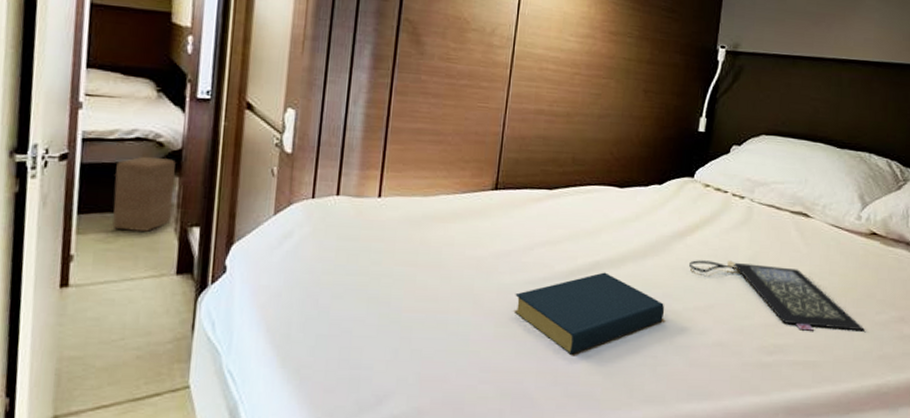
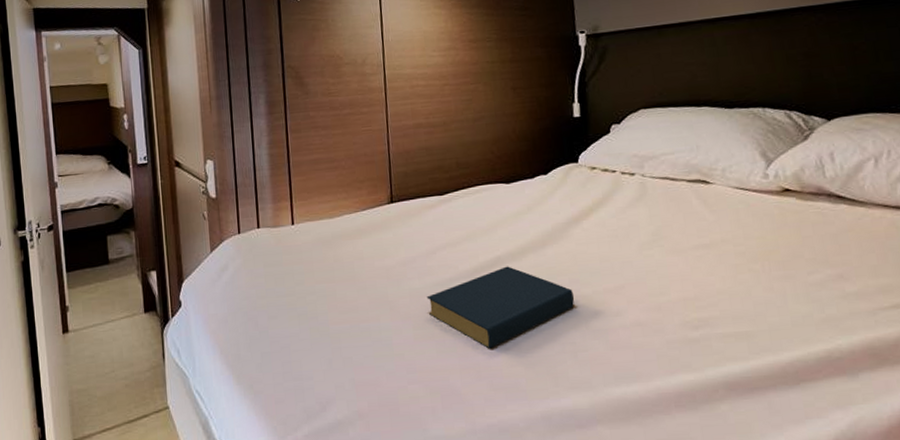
wooden block: present [112,156,176,233] -> none [88,217,134,282]
clutch bag: present [689,260,865,331] -> none [590,238,798,301]

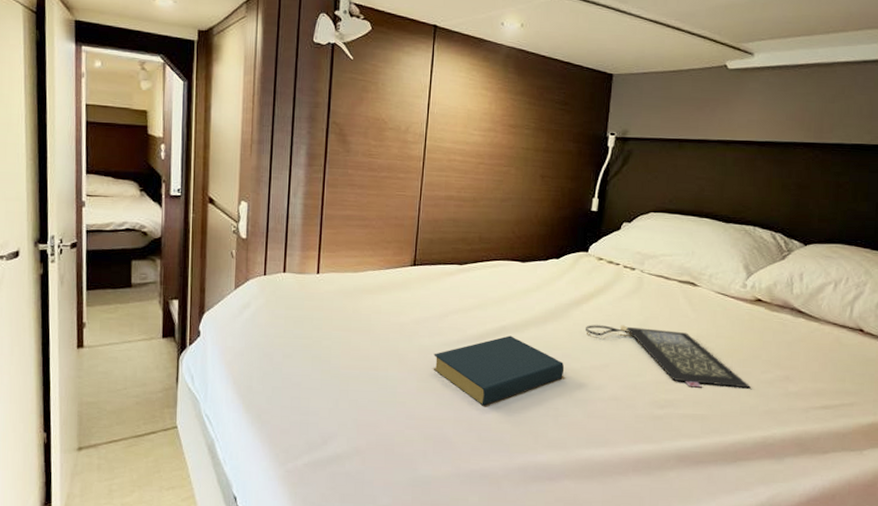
clutch bag: none [590,238,798,301] -> present [586,325,751,389]

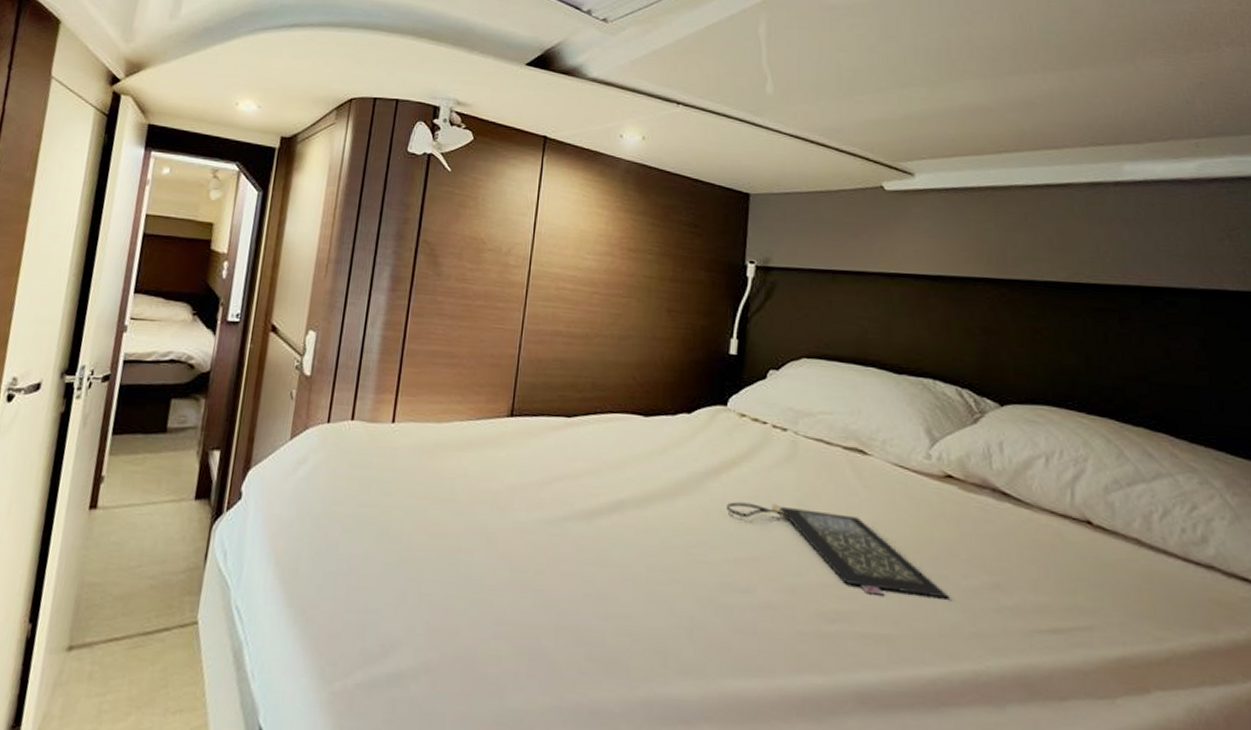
hardback book: present [433,335,565,406] -> none [531,512,701,610]

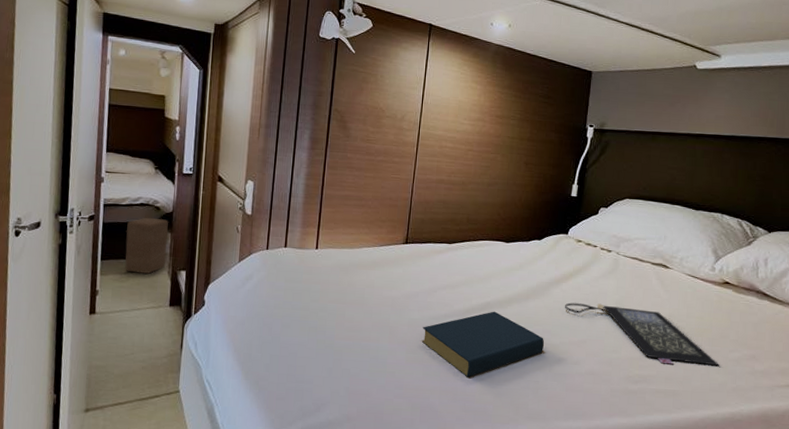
wooden block: none [141,378,204,455] -> present [125,217,168,275]
hardback book: none [531,512,701,610] -> present [422,311,545,378]

